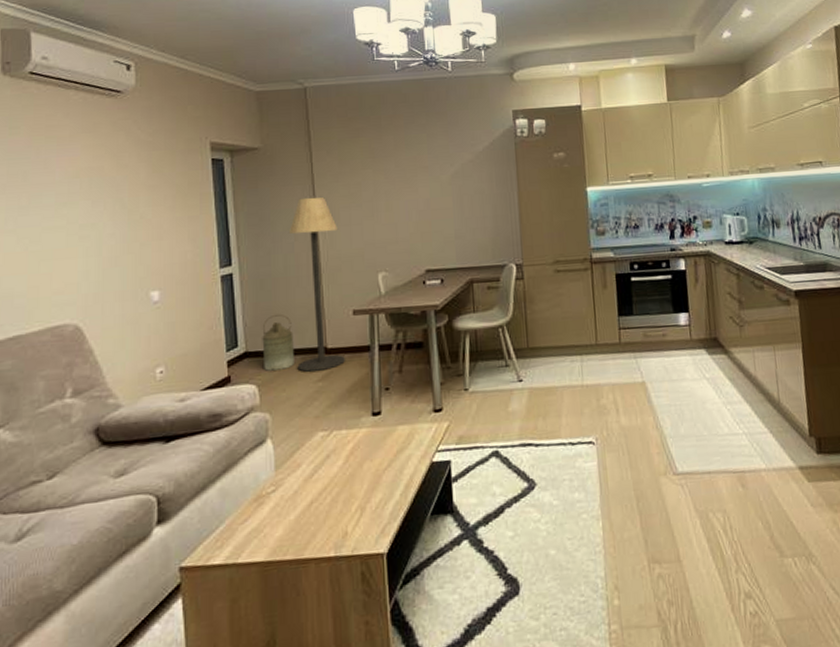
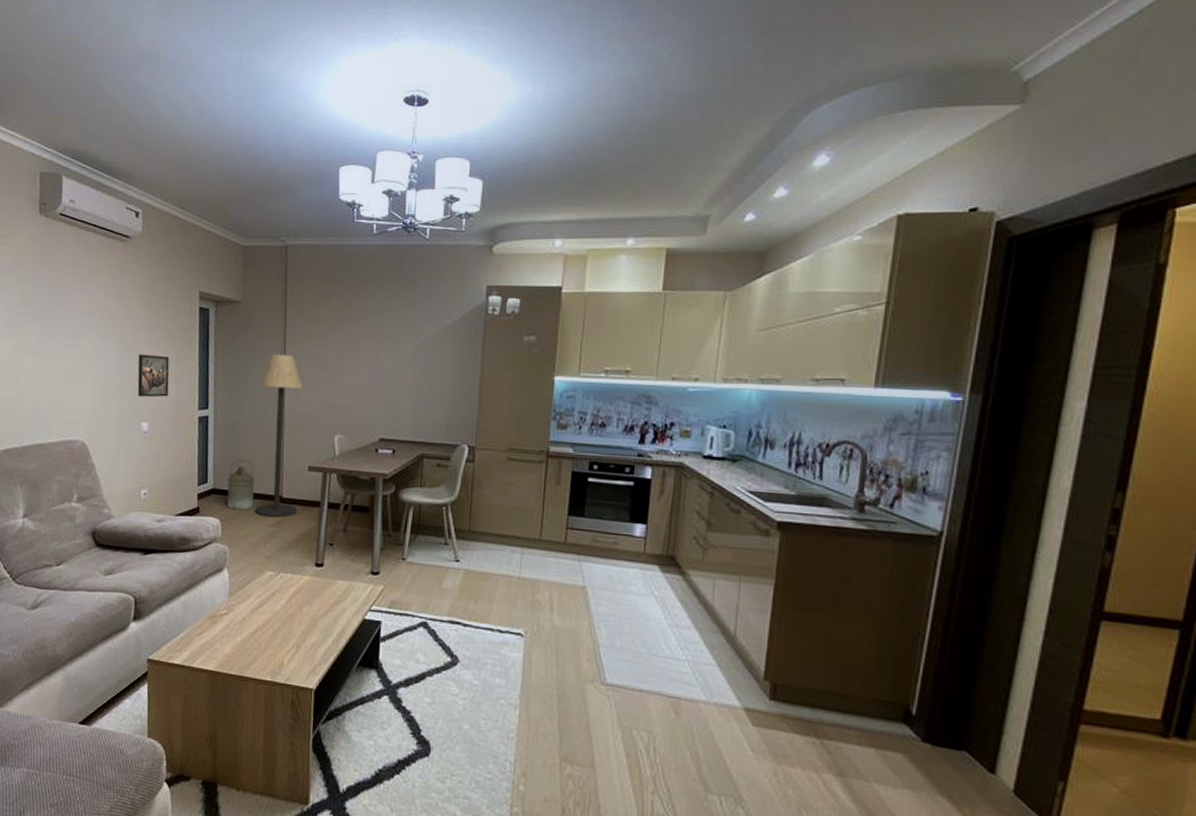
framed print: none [141,215,182,264] -> present [137,354,170,397]

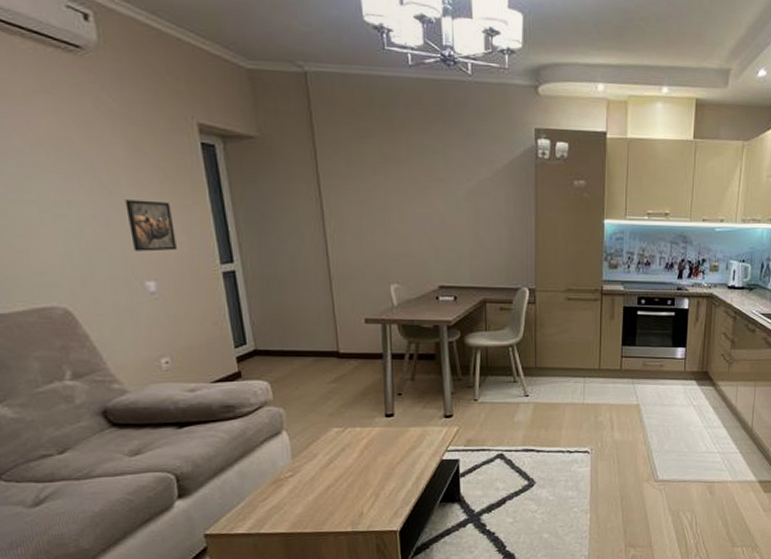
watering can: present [227,459,255,510] -> none [271,315,306,369]
floor lamp: present [255,353,303,517] -> none [294,198,358,373]

